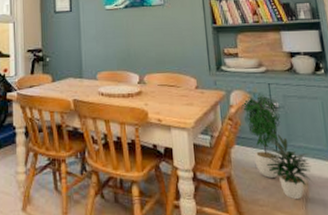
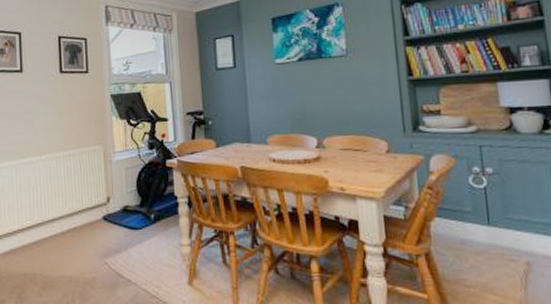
potted plant: present [241,91,315,200] -> none [444,155,538,281]

